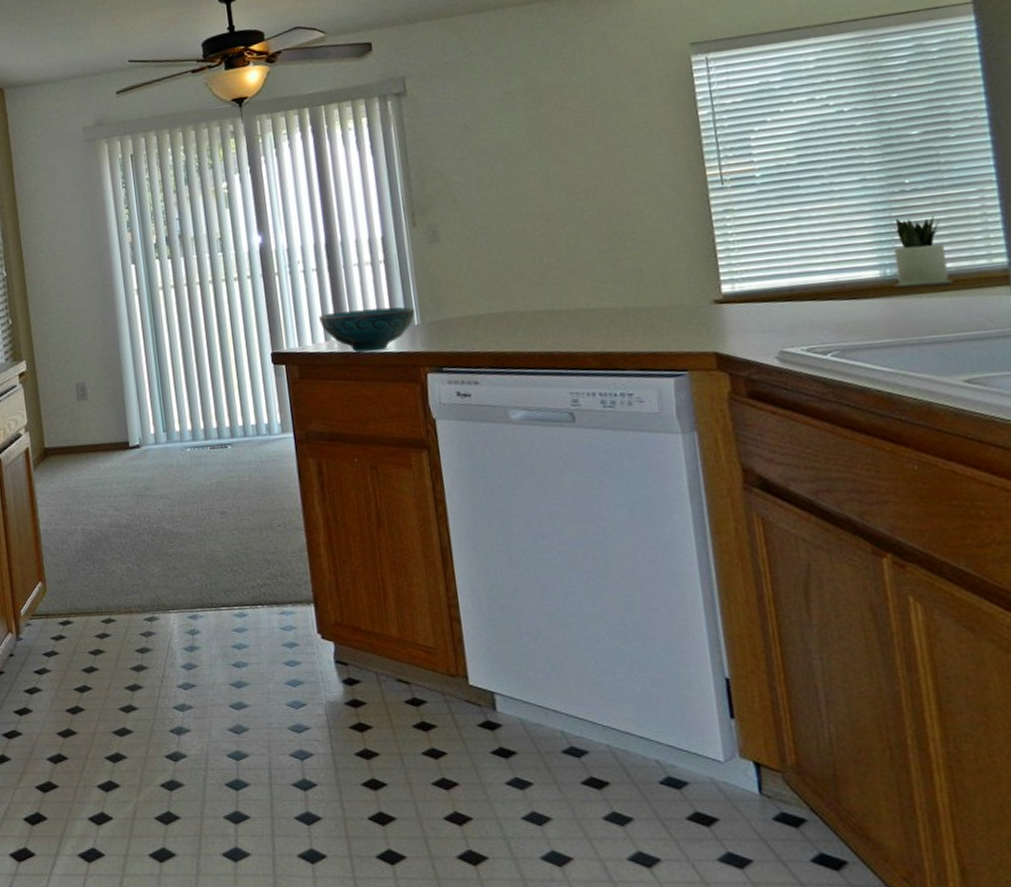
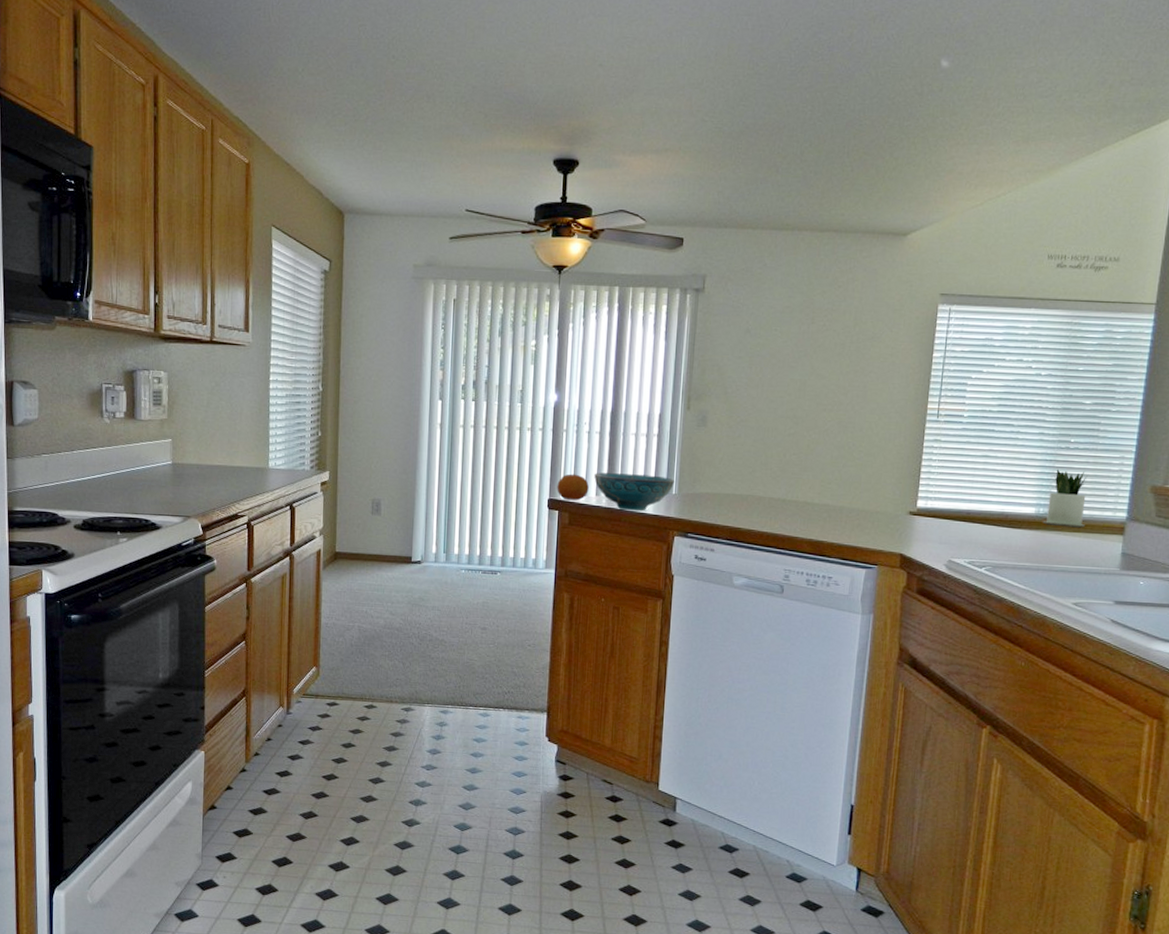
fruit: none [278,320,316,352] -> present [557,474,589,501]

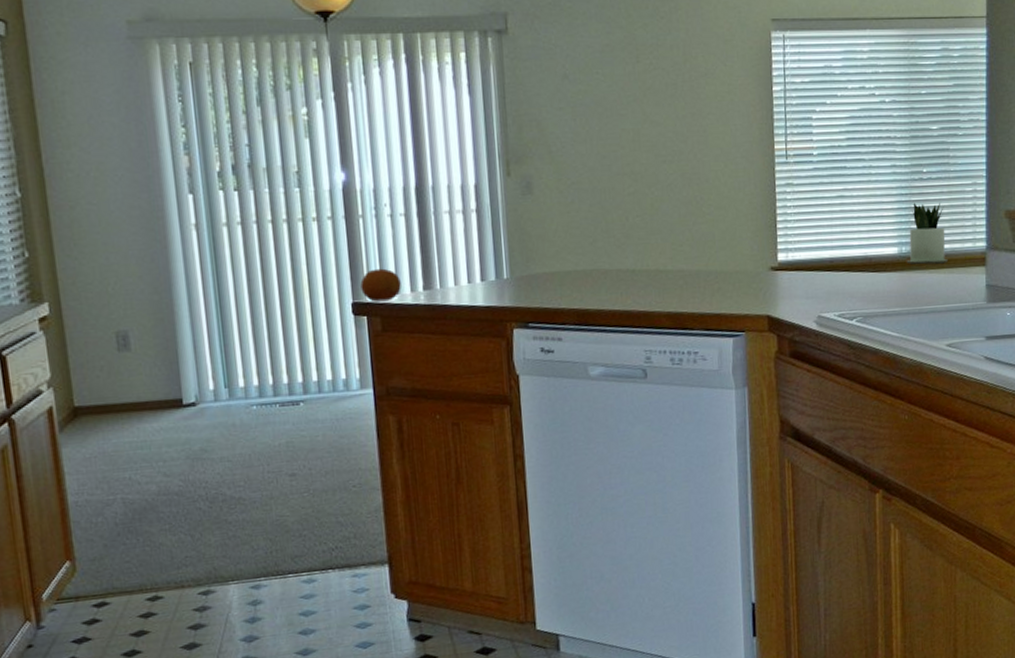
bowl: present [594,472,675,512] -> none [405,259,505,306]

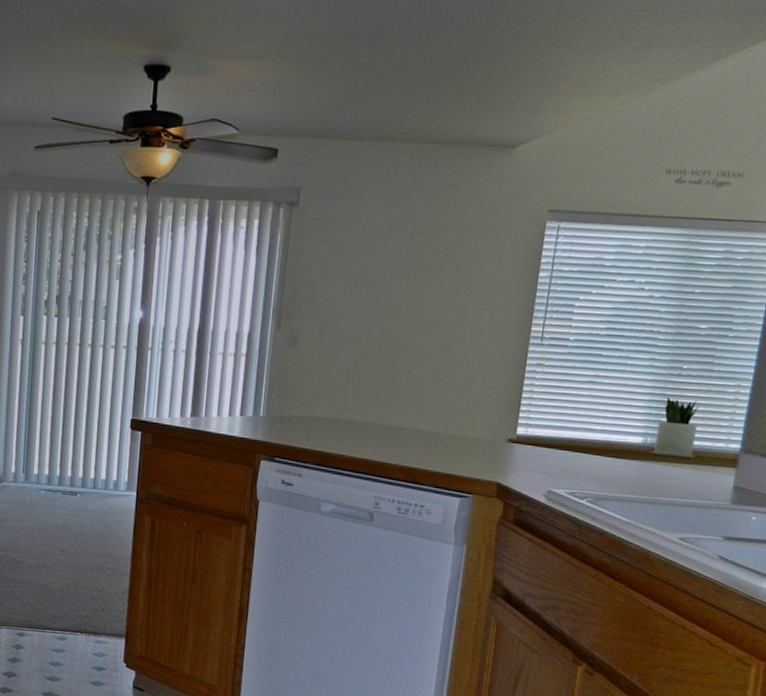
fruit: present [360,268,401,302] -> none [140,393,174,422]

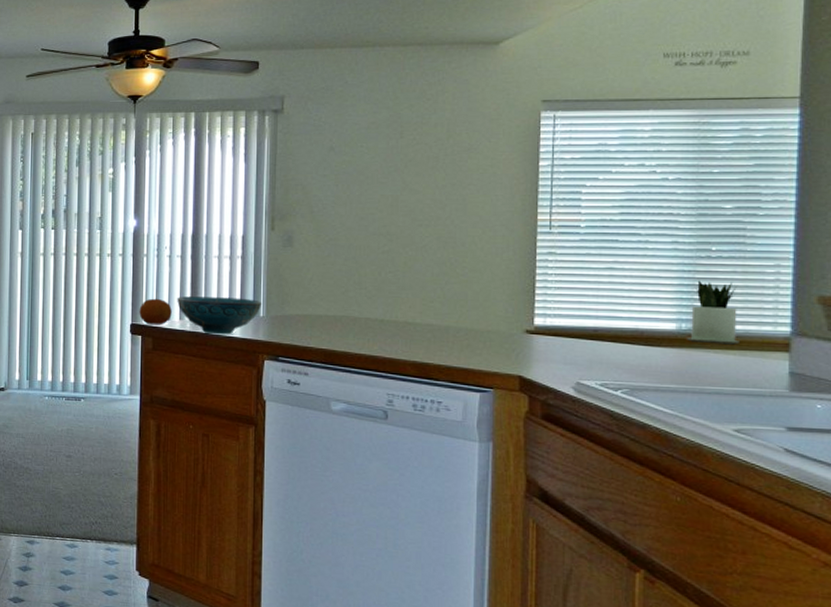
fruit: none [140,393,174,422] -> present [139,298,172,325]
bowl: none [179,393,263,434] -> present [177,296,262,335]

